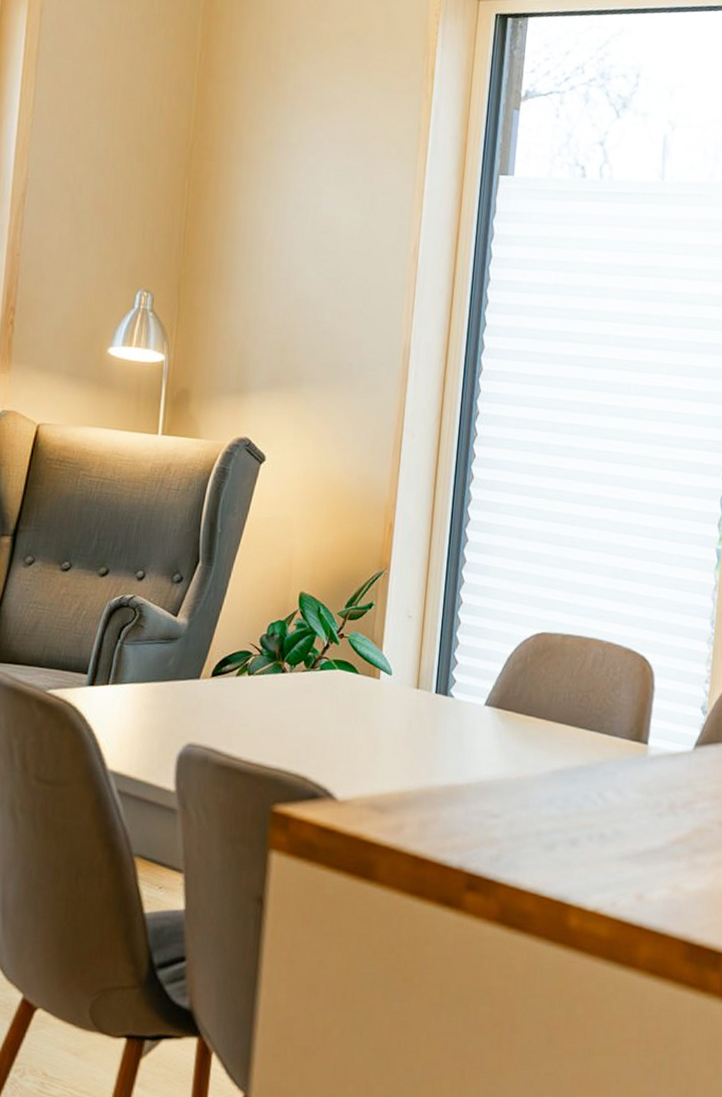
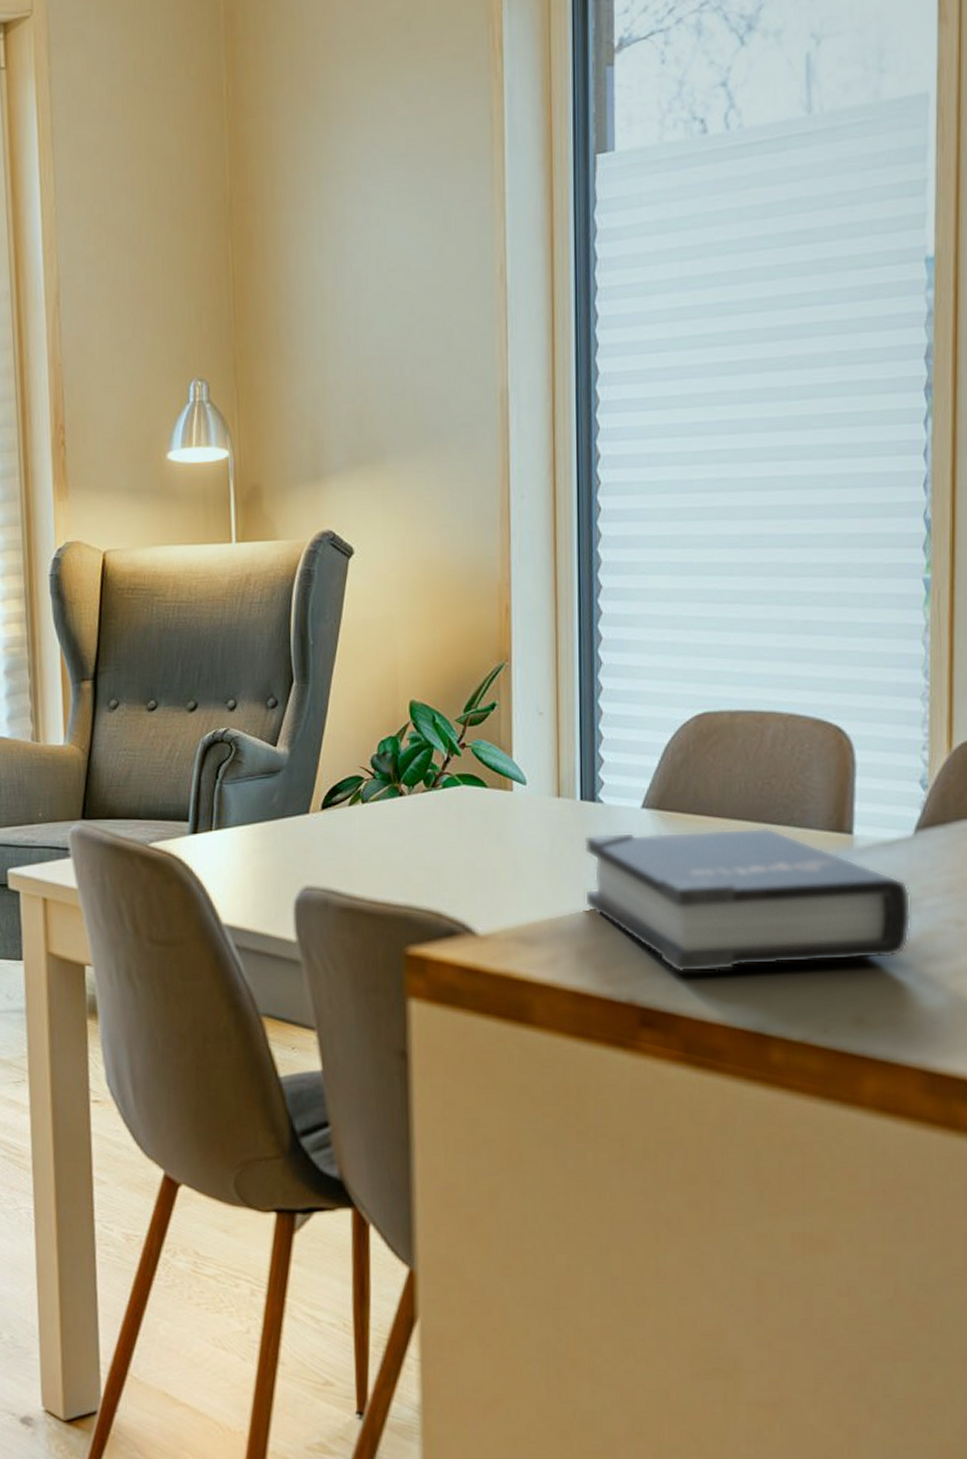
hardback book: none [430,723,688,848] -> present [584,827,911,973]

